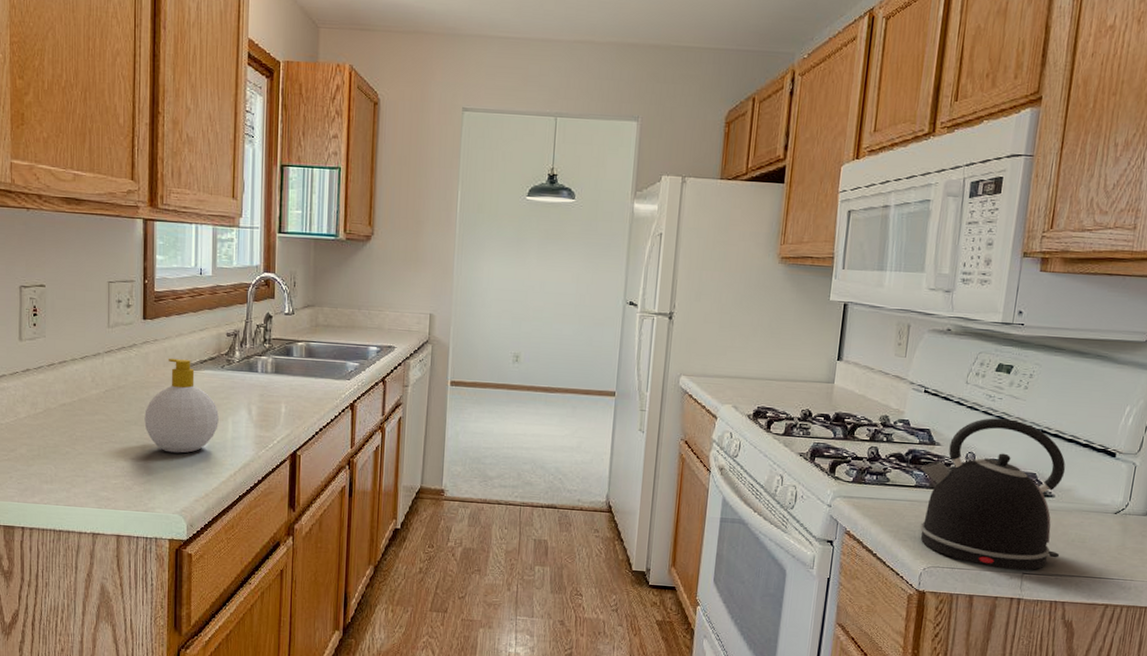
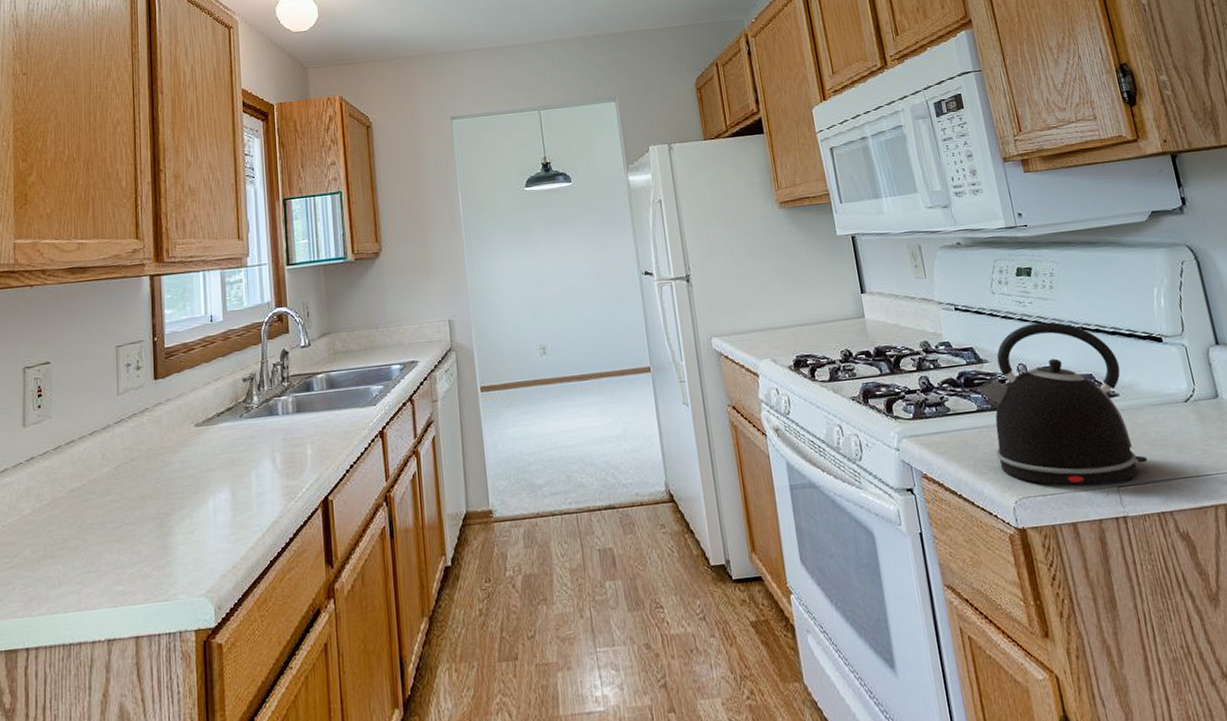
soap bottle: present [144,358,219,453] -> none [160,414,241,525]

